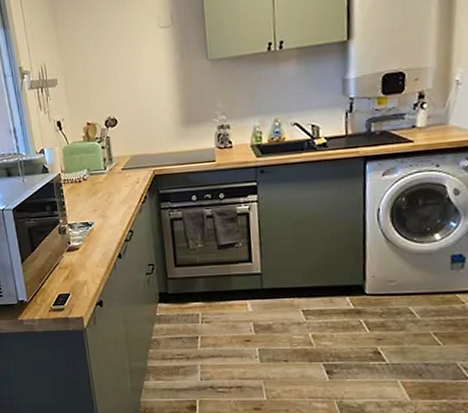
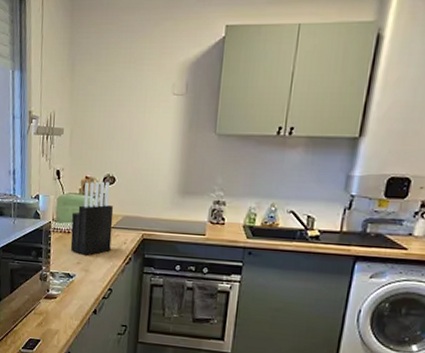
knife block: none [79,124,125,202] -> present [70,181,114,255]

